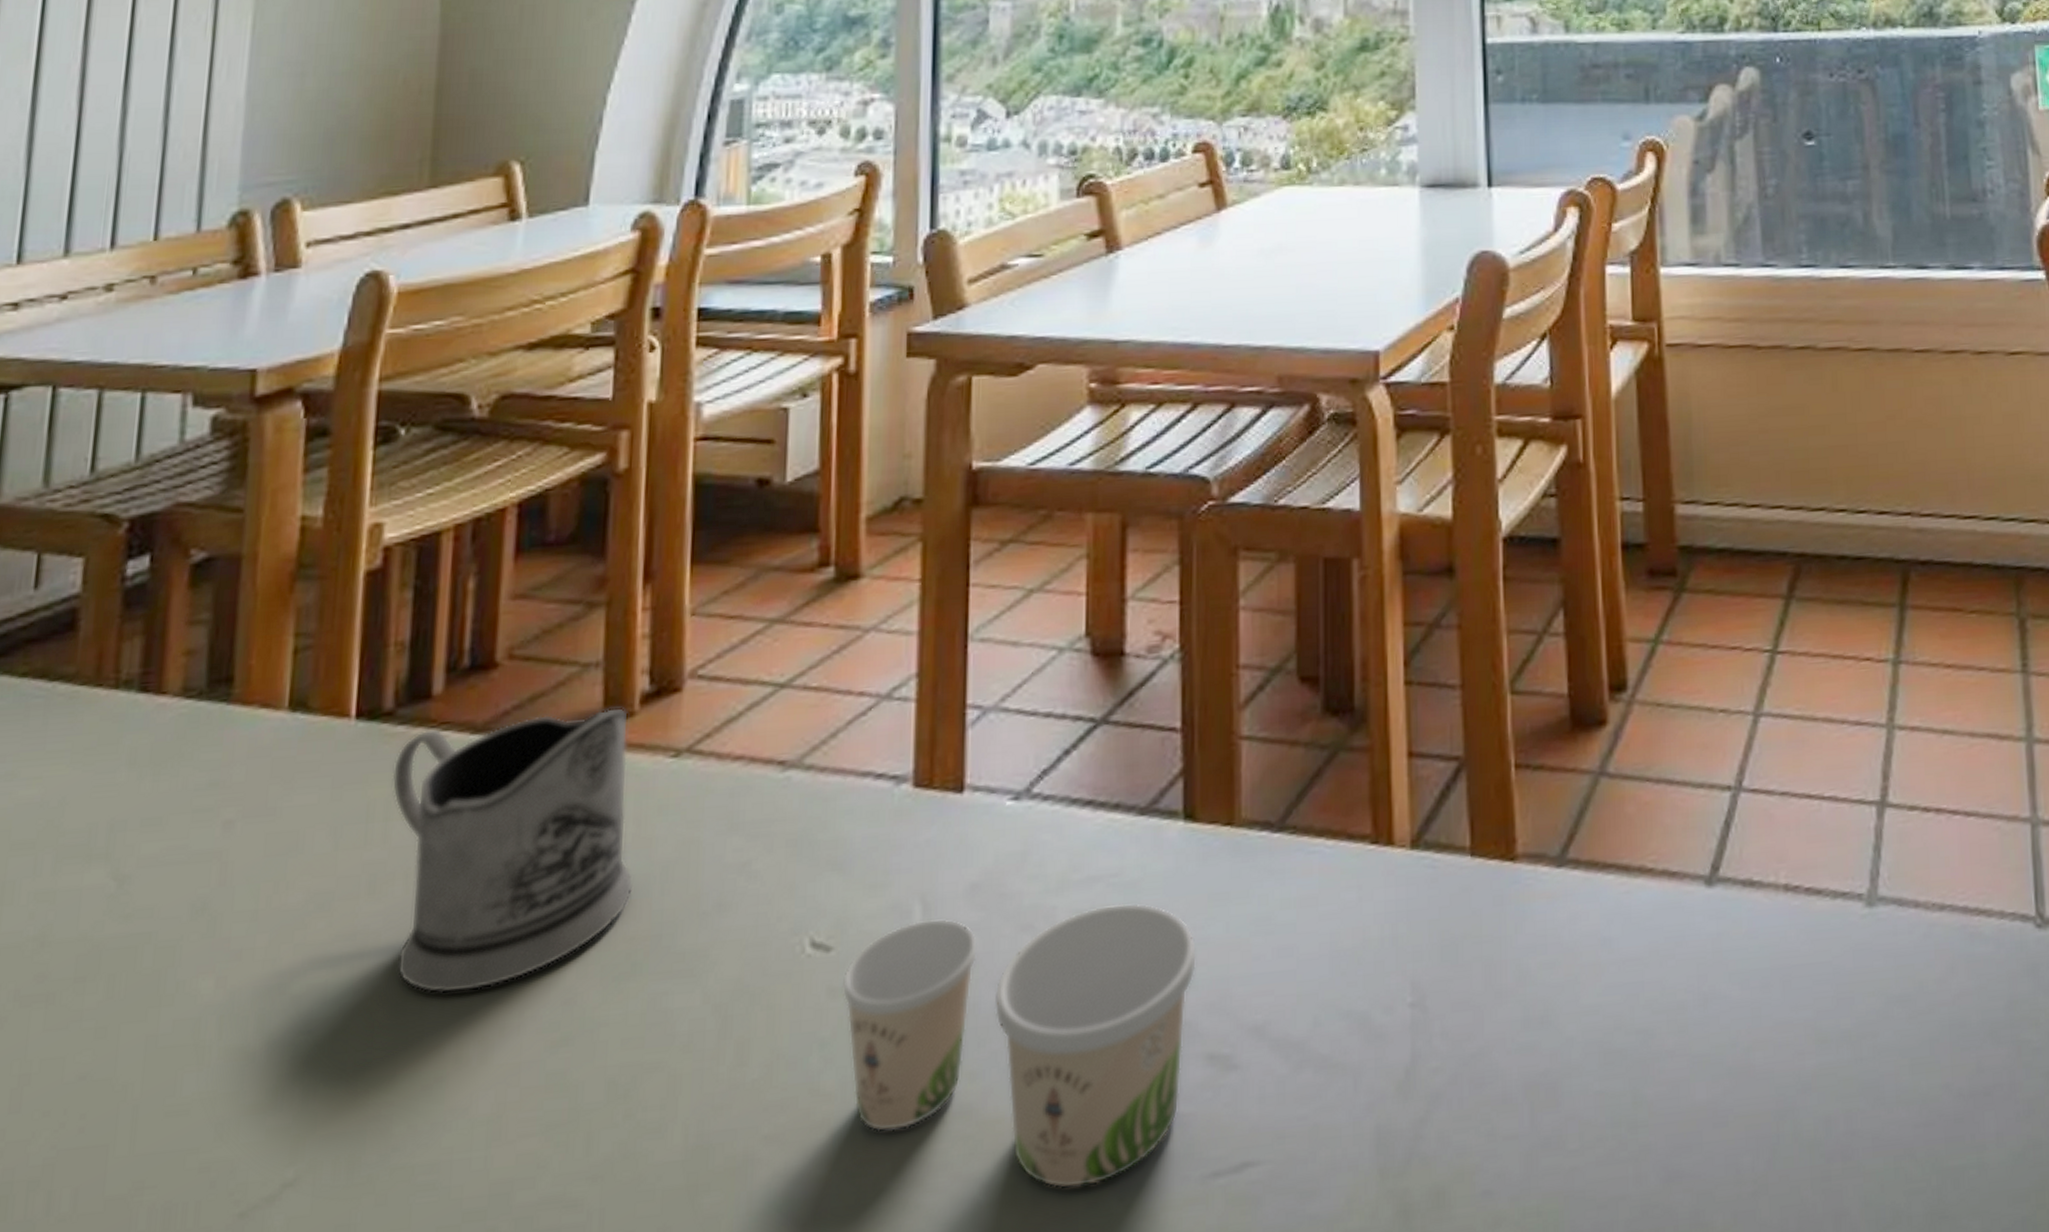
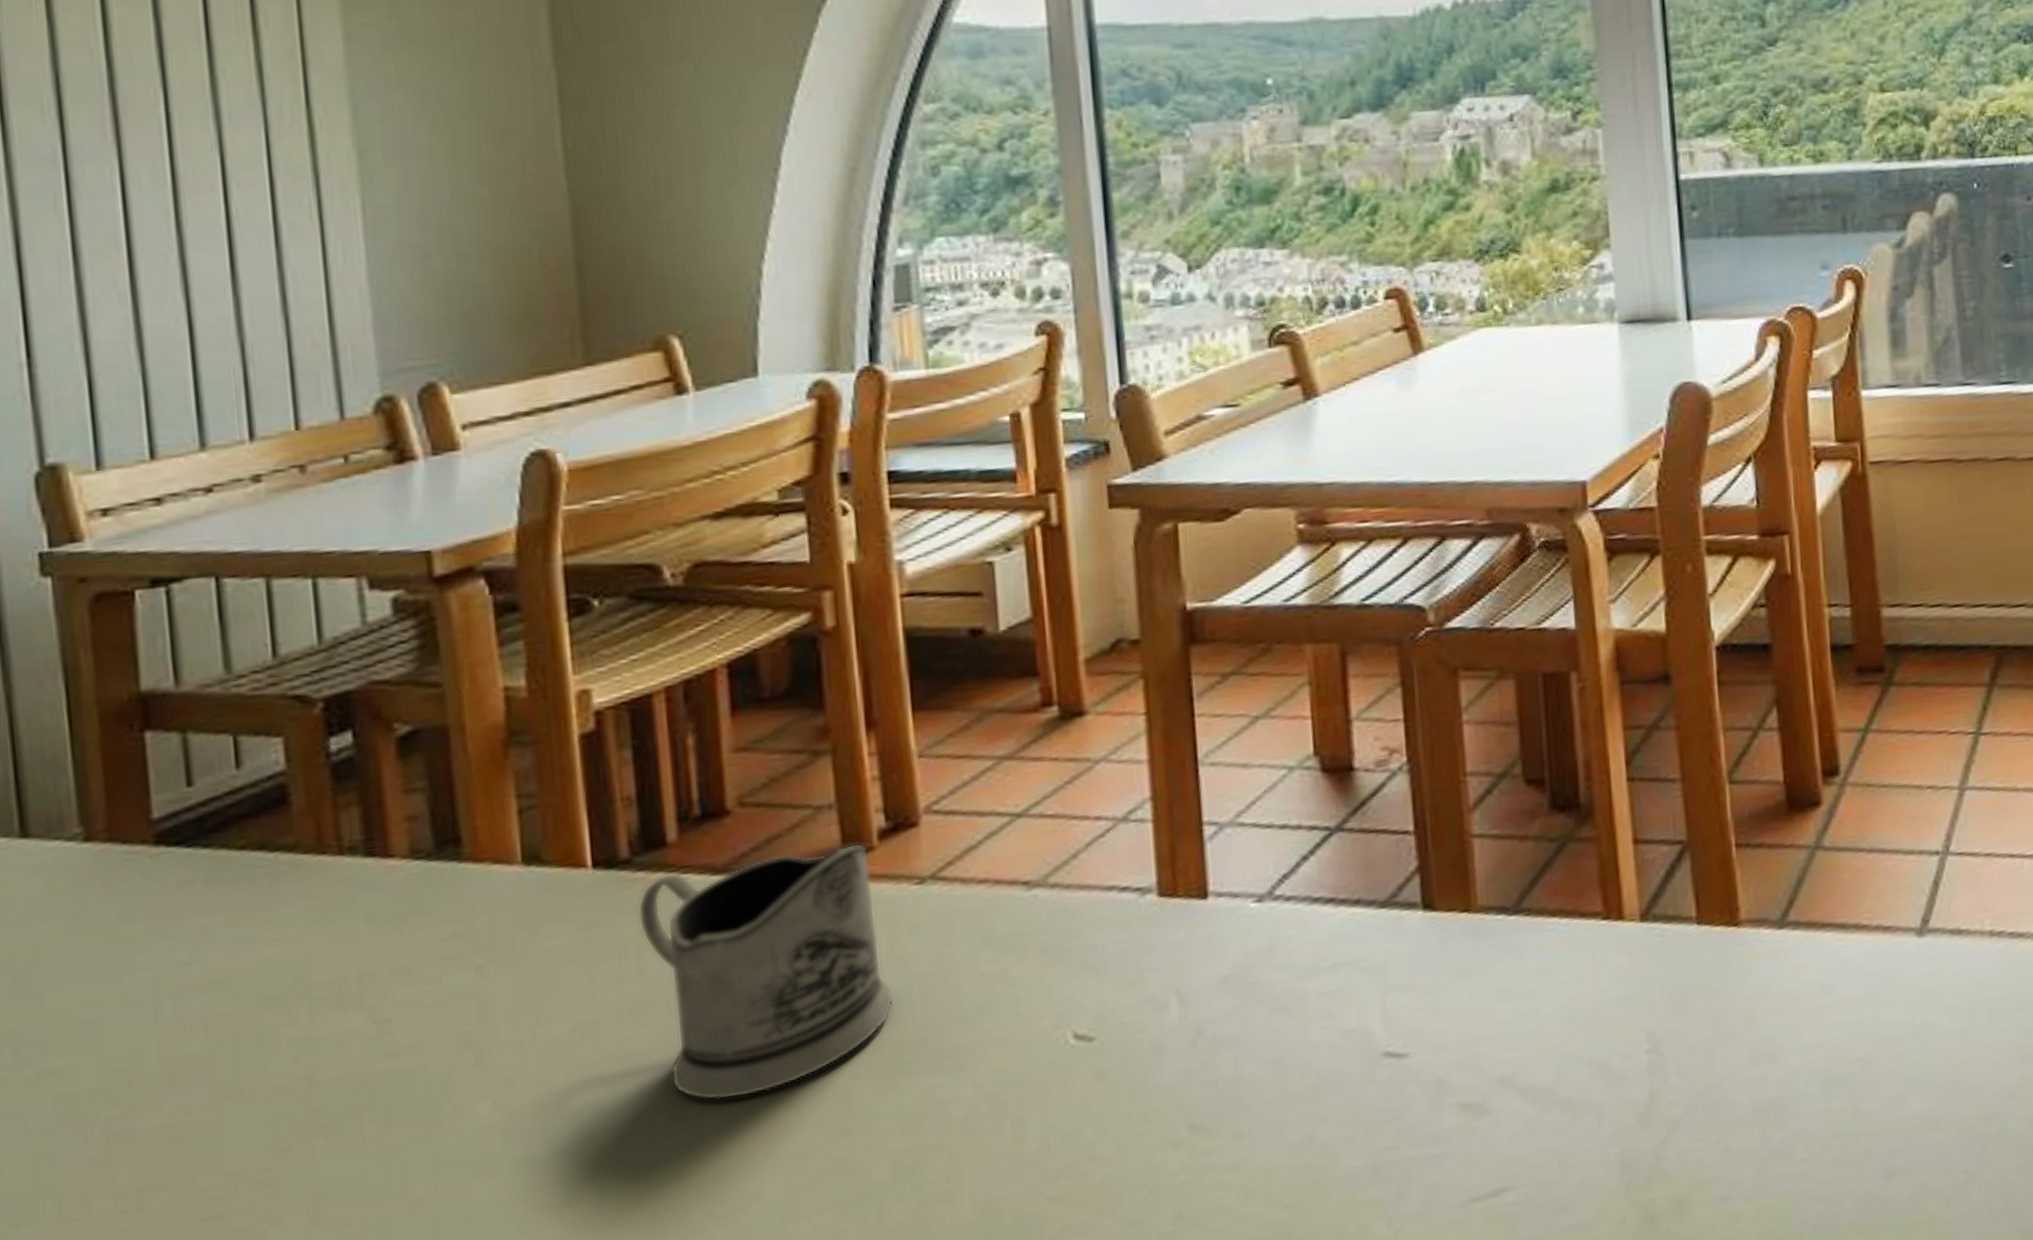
paper cup: present [841,902,1197,1189] -> none [1107,982,1445,1221]

